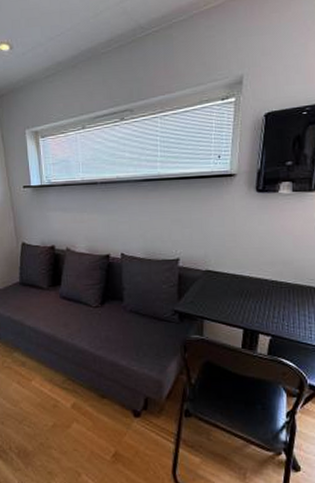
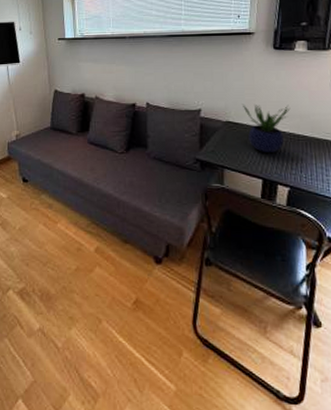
potted plant: none [223,251,274,301] -> present [243,104,291,152]

